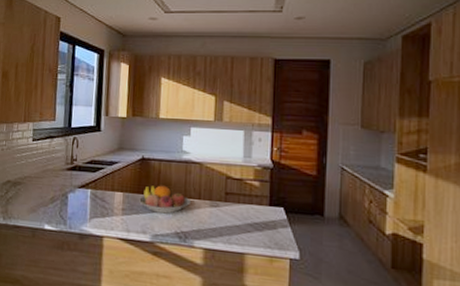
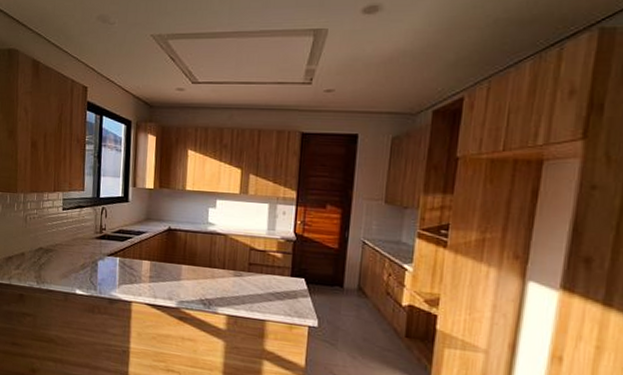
fruit bowl: present [139,185,192,214] -> none [166,255,216,282]

